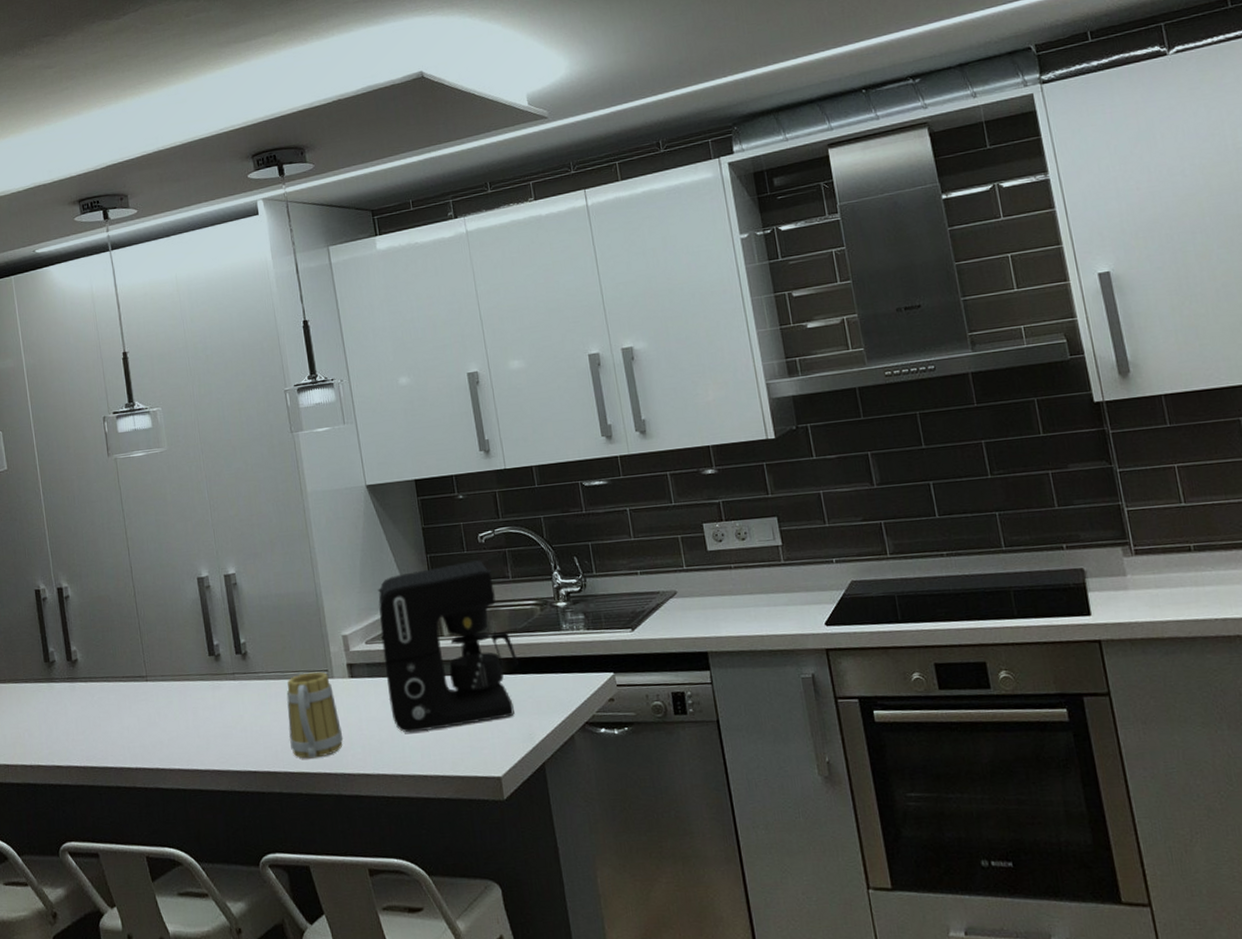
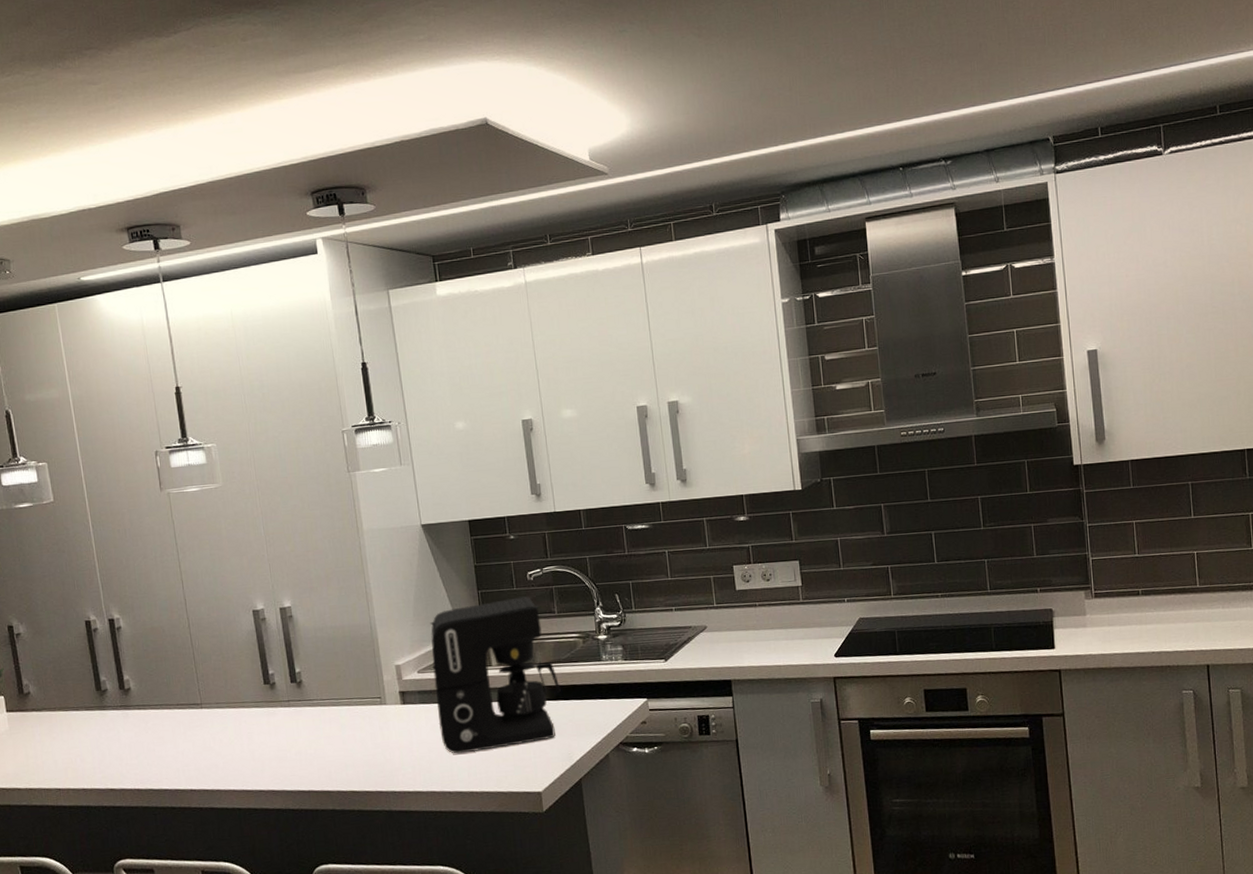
mug: present [286,671,344,759] -> none [340,699,395,779]

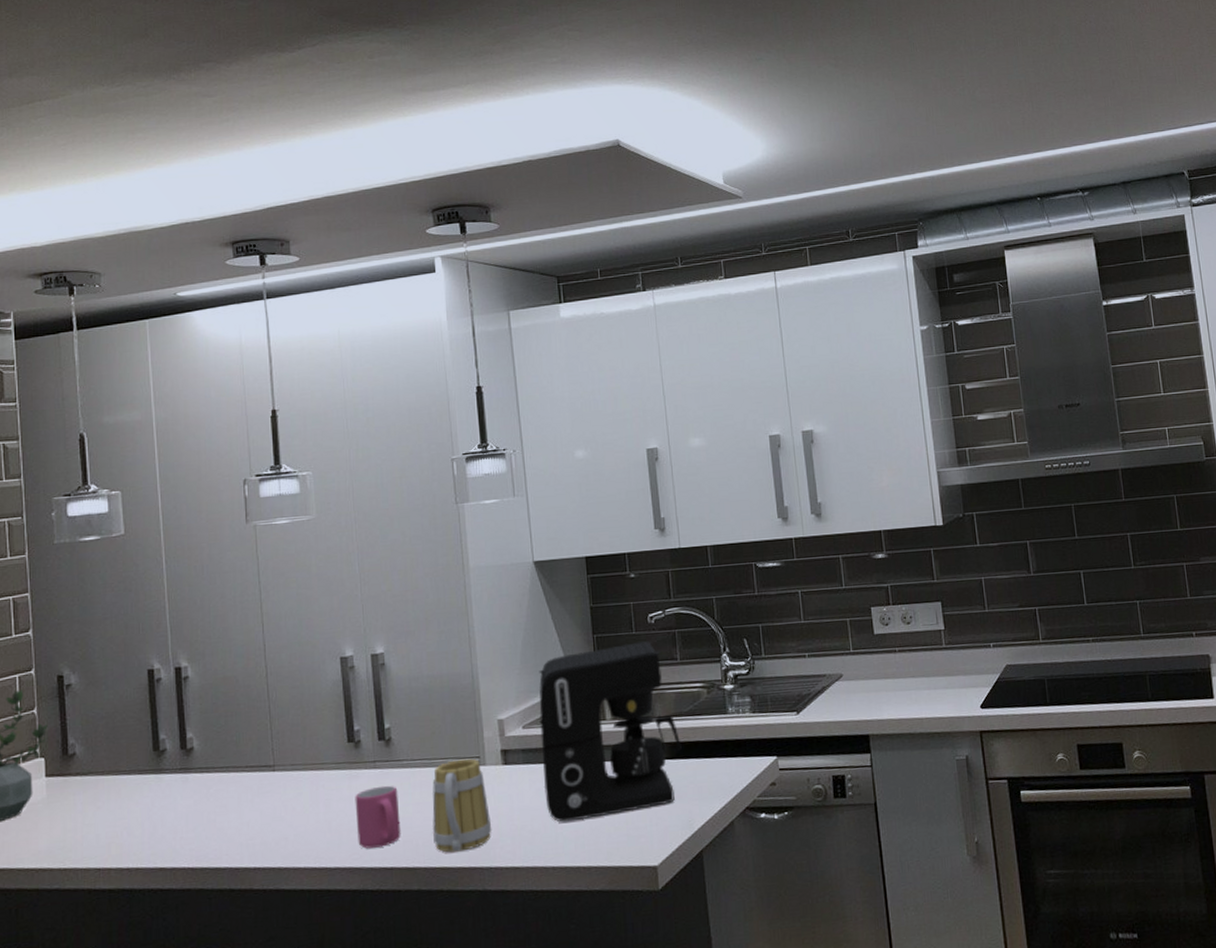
mug: none [273,721,316,775] -> present [355,785,401,849]
mug: none [340,699,395,779] -> present [432,758,492,853]

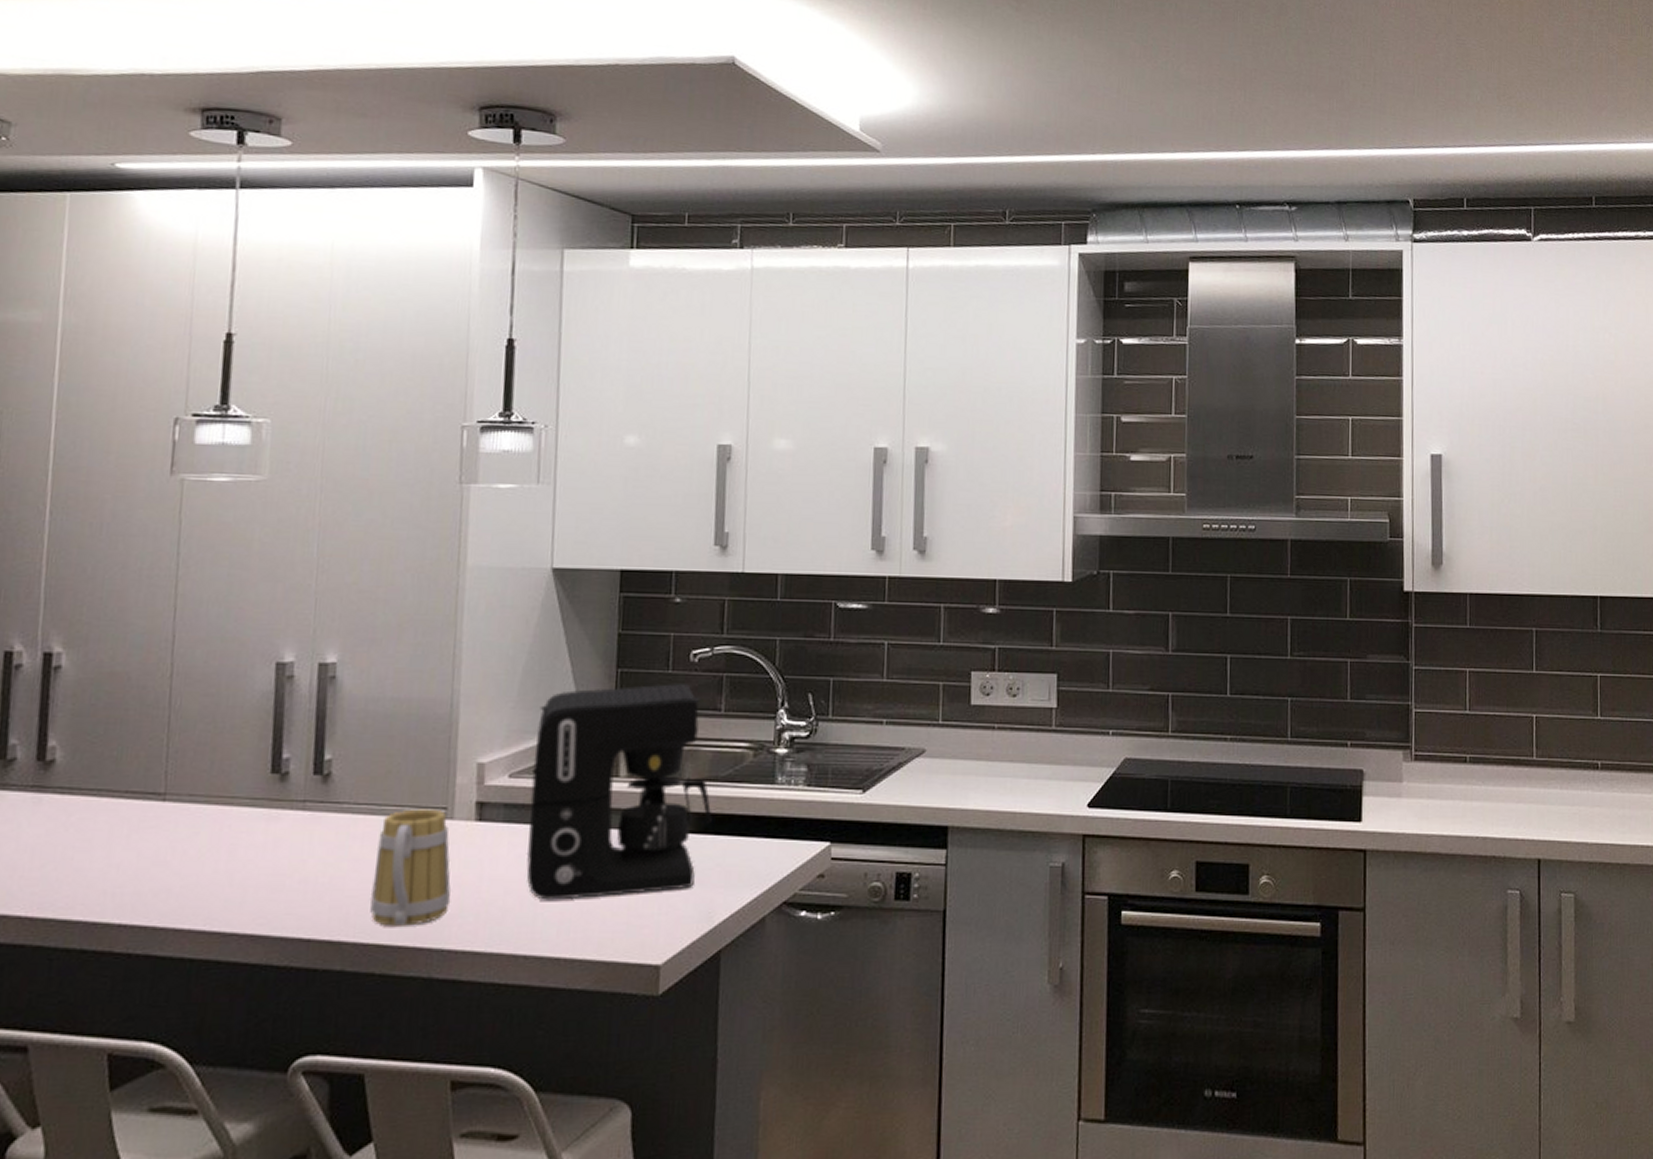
mug: present [355,785,401,849] -> none [267,833,331,912]

